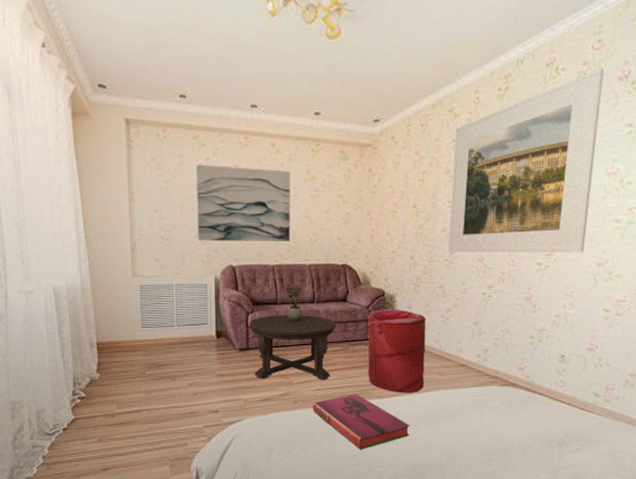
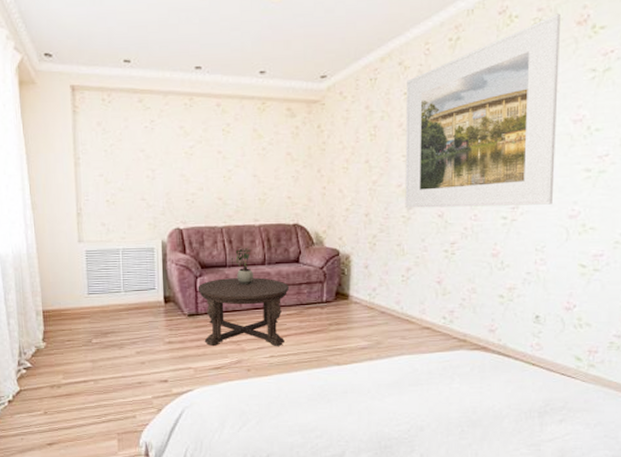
wall art: present [196,164,290,241] -> none [141,127,238,204]
hardback book: present [312,393,410,451] -> none [266,360,373,422]
laundry hamper: present [368,309,426,393] -> none [323,269,385,360]

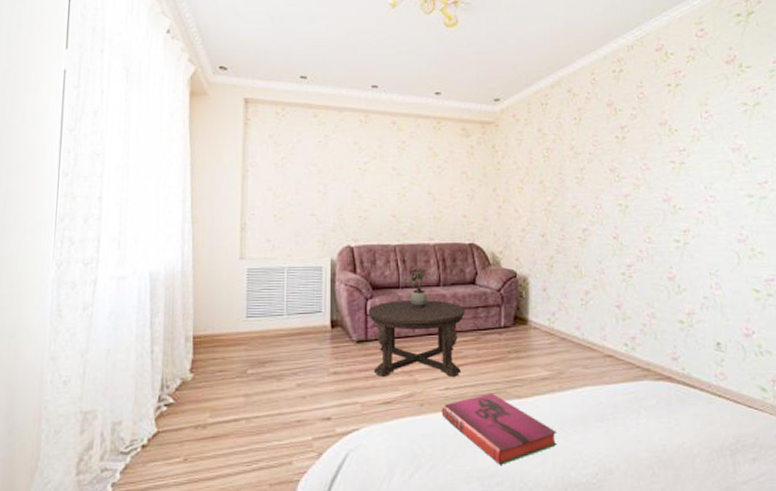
hardback book: none [266,360,373,422] -> present [441,393,557,466]
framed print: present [405,13,560,208] -> none [576,53,721,230]

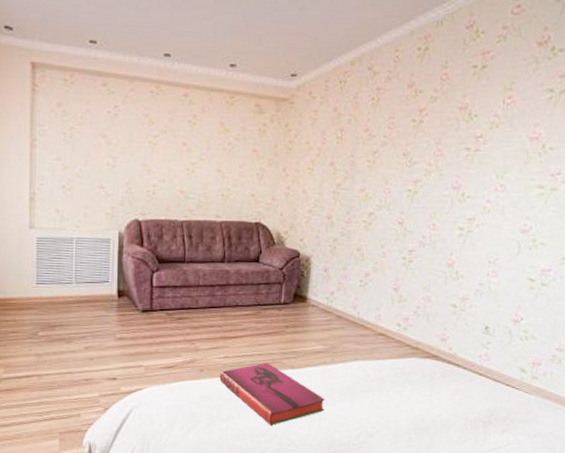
coffee table: present [368,300,465,377] -> none [153,274,247,347]
potted plant: present [404,267,428,308] -> none [189,243,212,283]

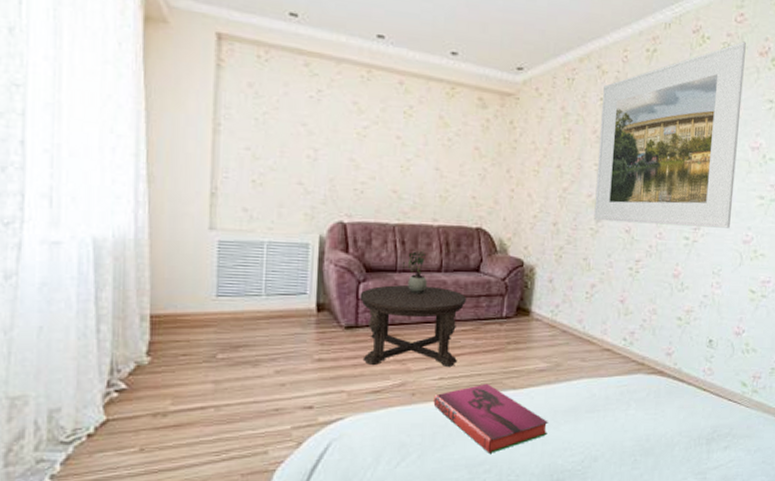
coffee table: none [153,274,247,347] -> present [359,285,466,366]
potted plant: none [189,243,212,283] -> present [402,249,427,295]
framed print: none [367,33,523,218] -> present [594,41,746,228]

